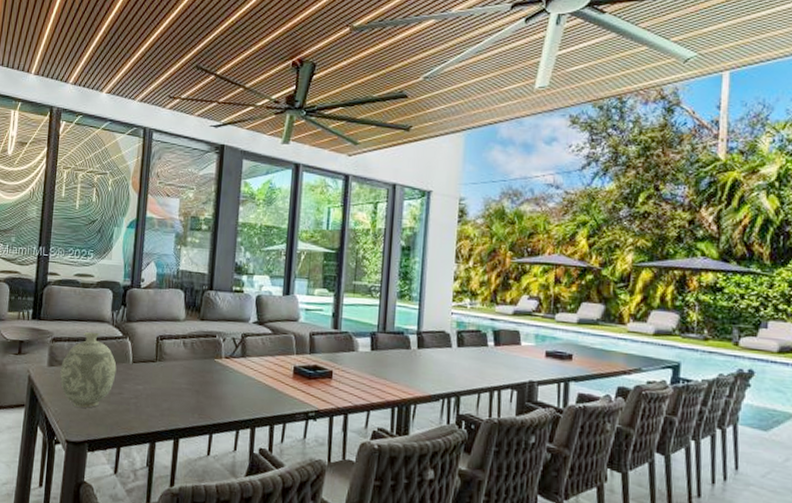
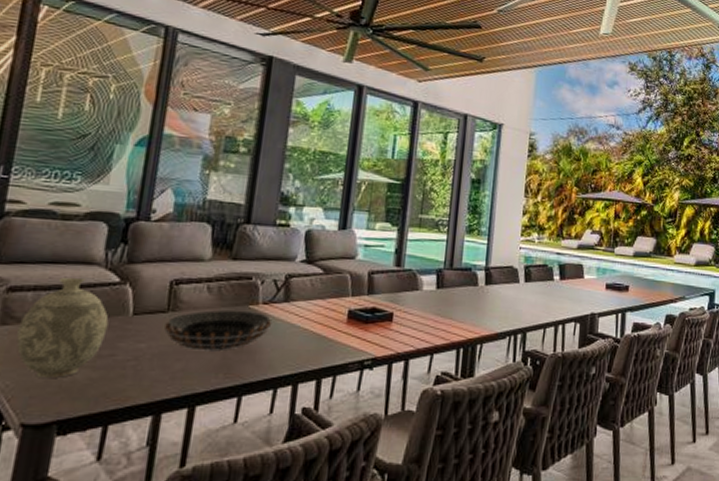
decorative bowl: none [155,362,233,396] -> present [164,310,272,352]

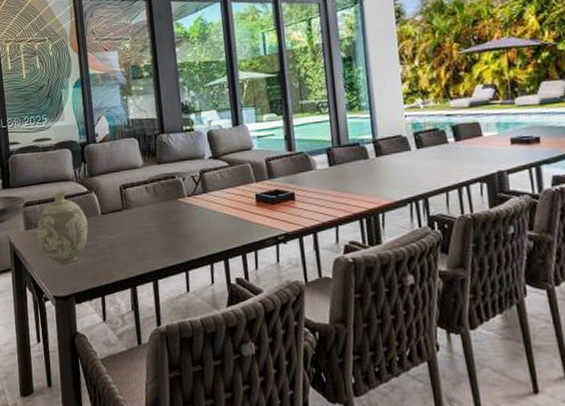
decorative bowl: present [164,310,272,352] -> none [124,204,198,238]

